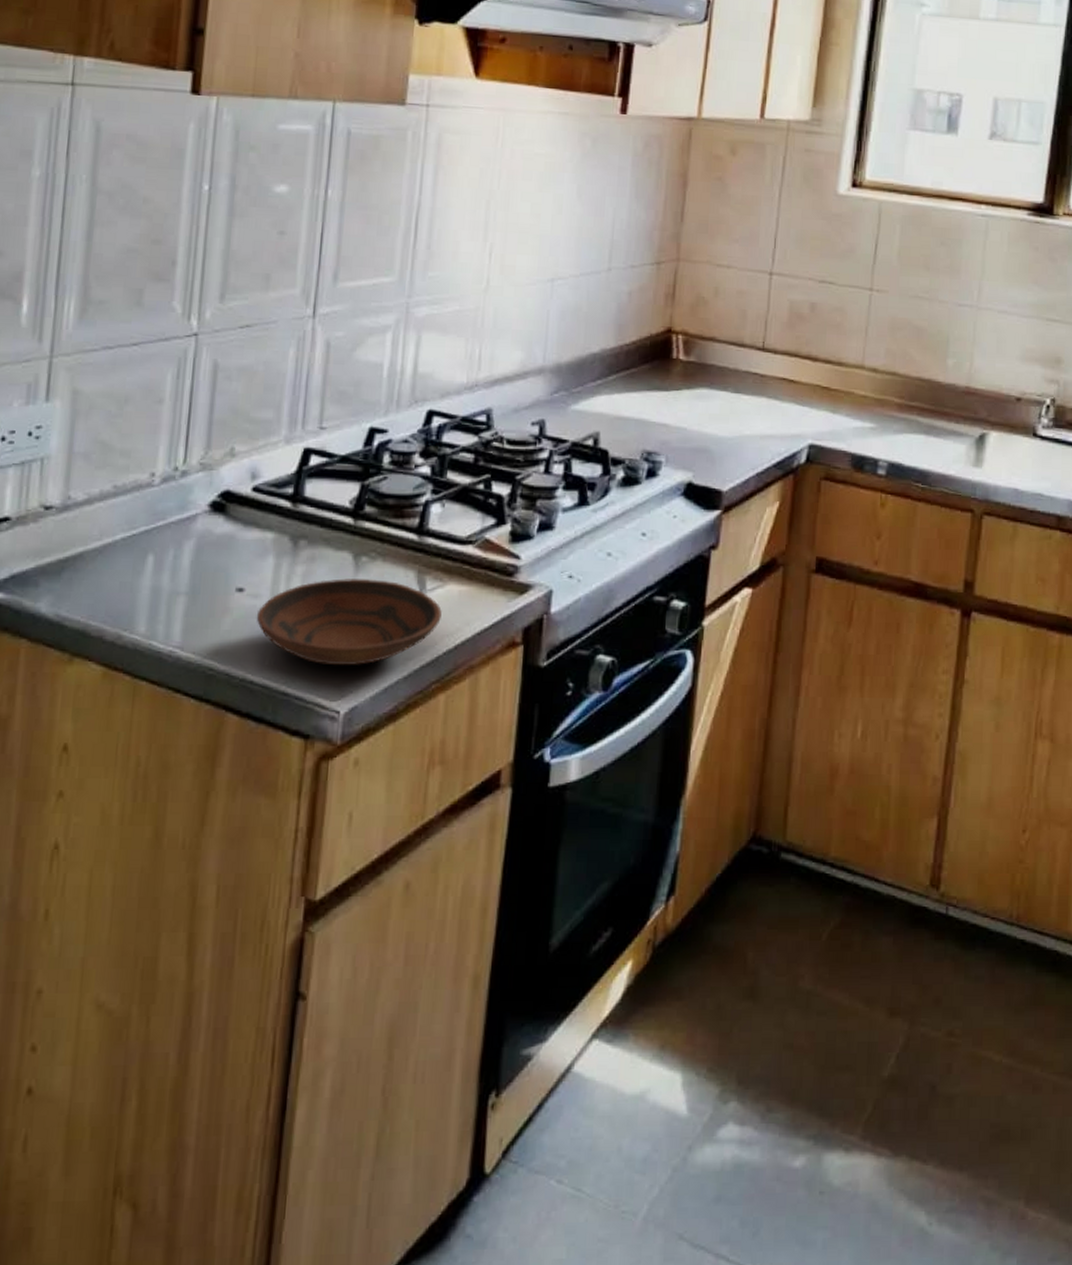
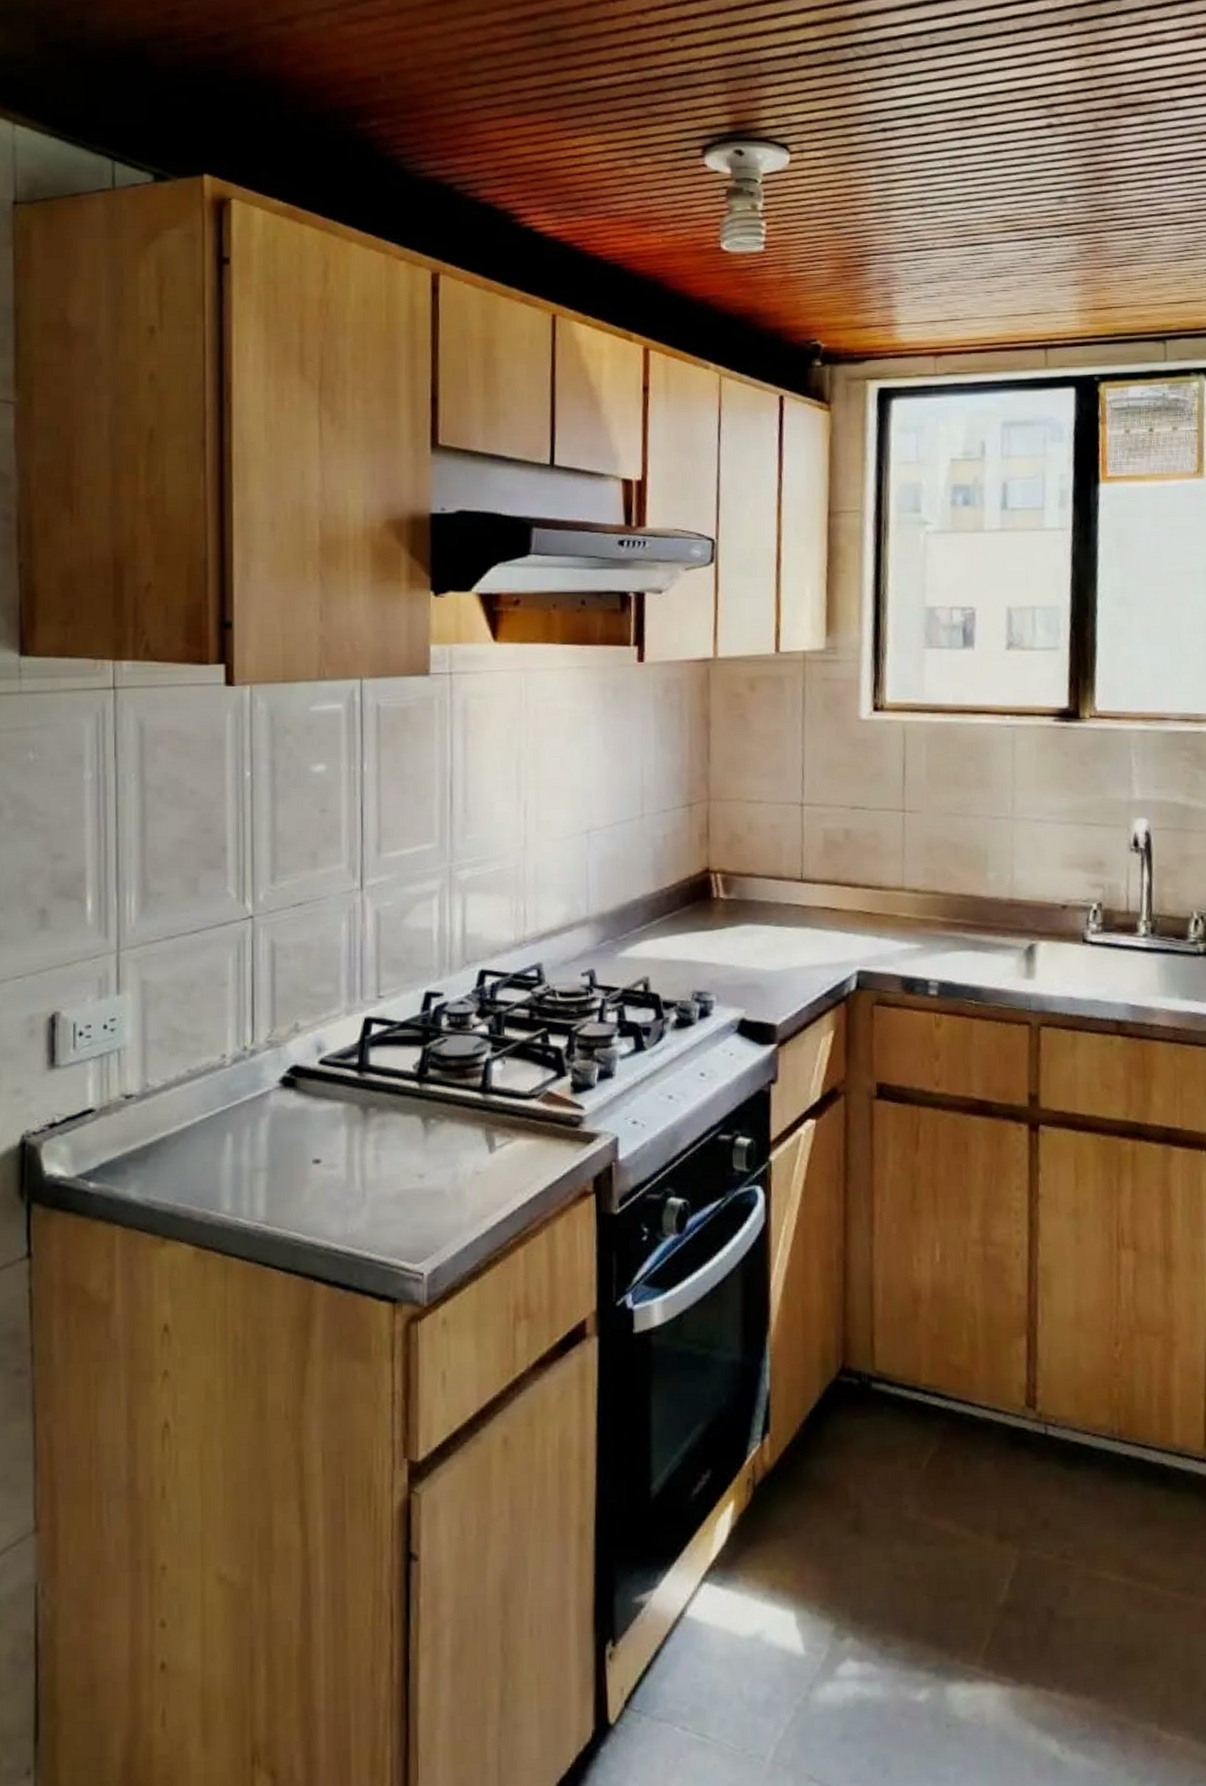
bowl: present [256,579,442,666] -> none [334,1140,513,1229]

